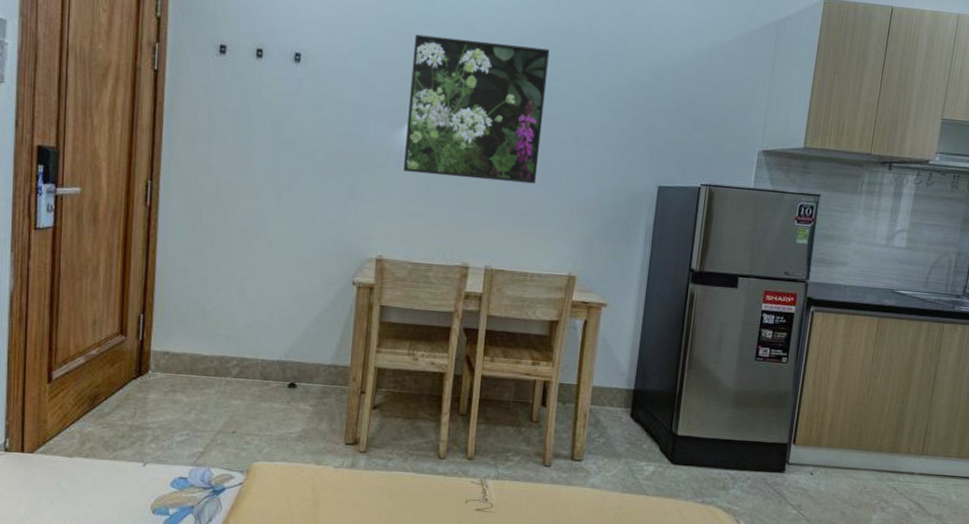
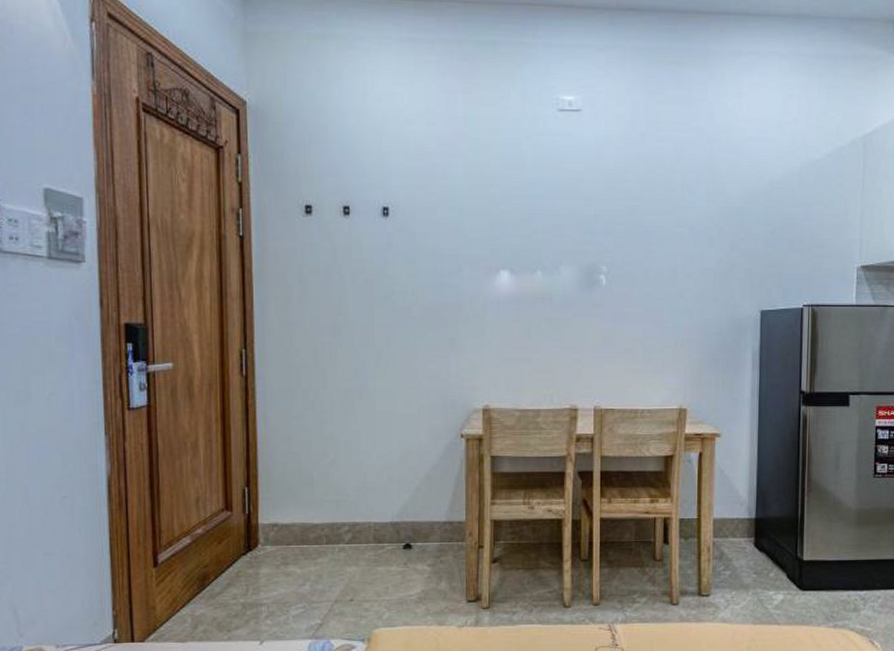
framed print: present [404,34,550,184] -> none [503,178,640,319]

